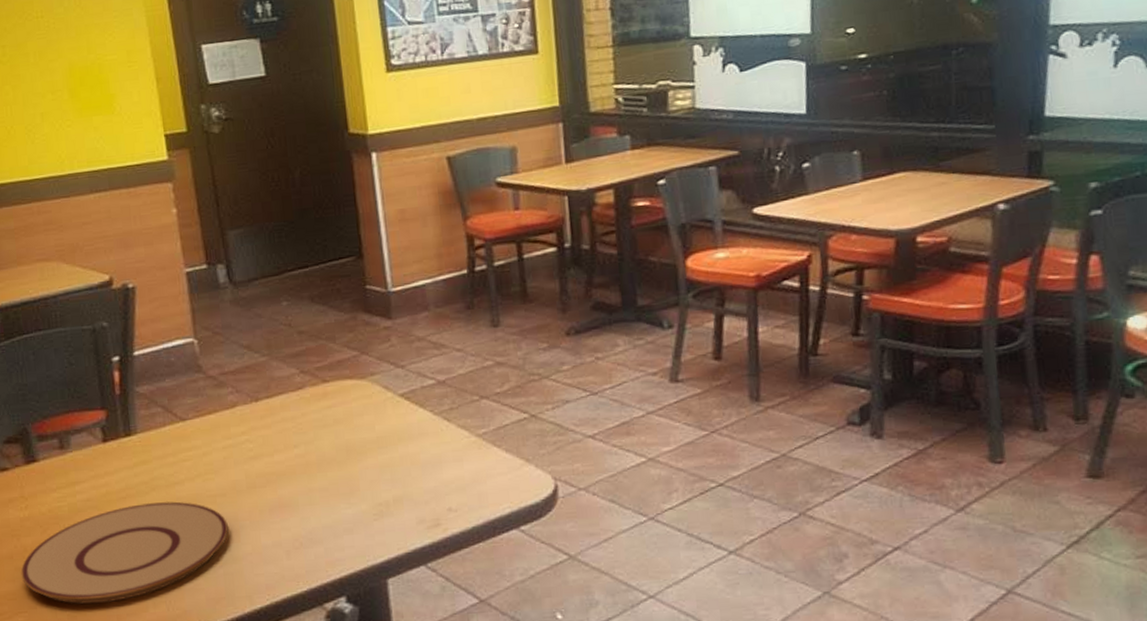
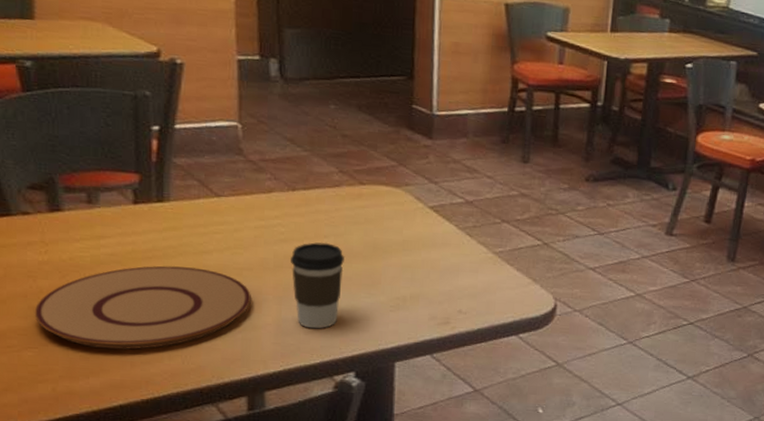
coffee cup: none [263,452,320,553] -> present [291,242,344,329]

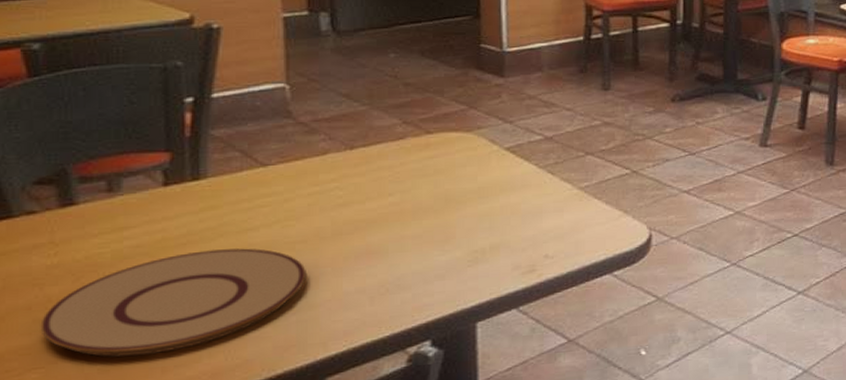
coffee cup: present [291,242,344,329] -> none [351,200,413,299]

